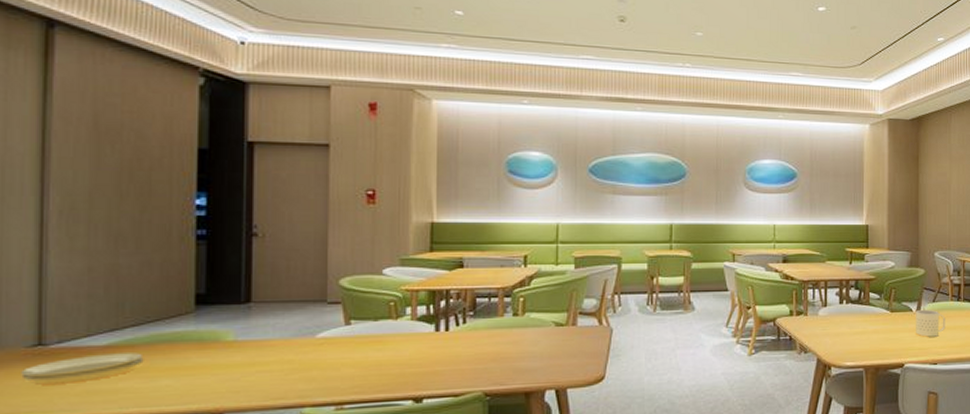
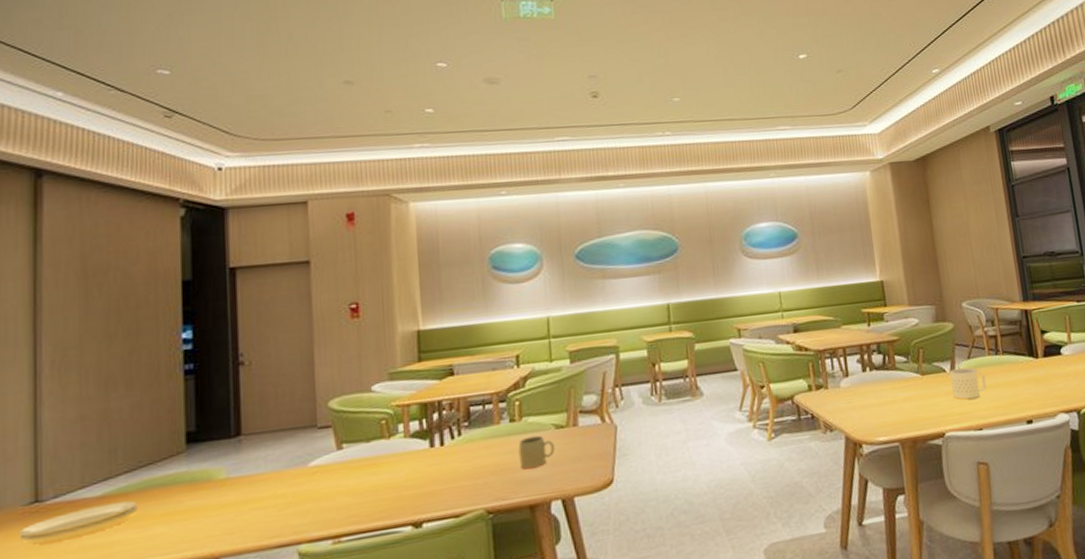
mug: none [519,330,553,360] -> present [518,435,555,470]

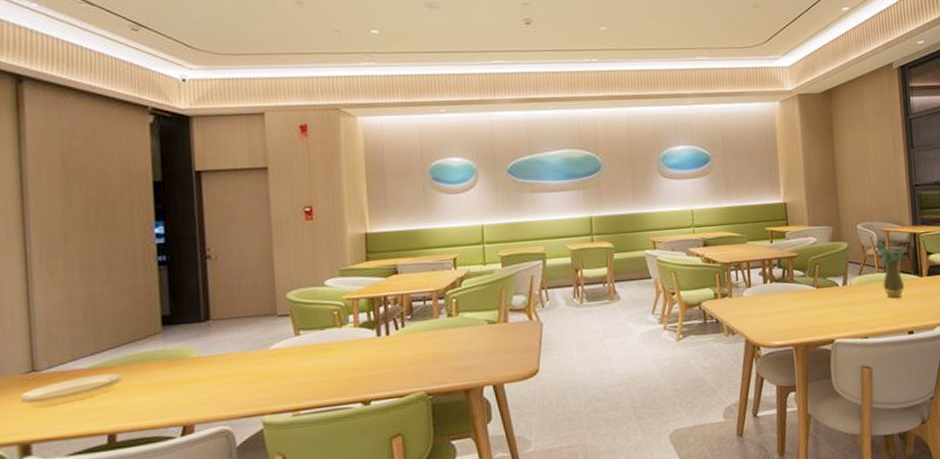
mug: present [518,435,555,470] -> none [455,329,487,359]
mug: present [950,367,987,400] -> none [842,282,874,311]
vase: none [983,319,1020,384] -> present [875,240,906,298]

